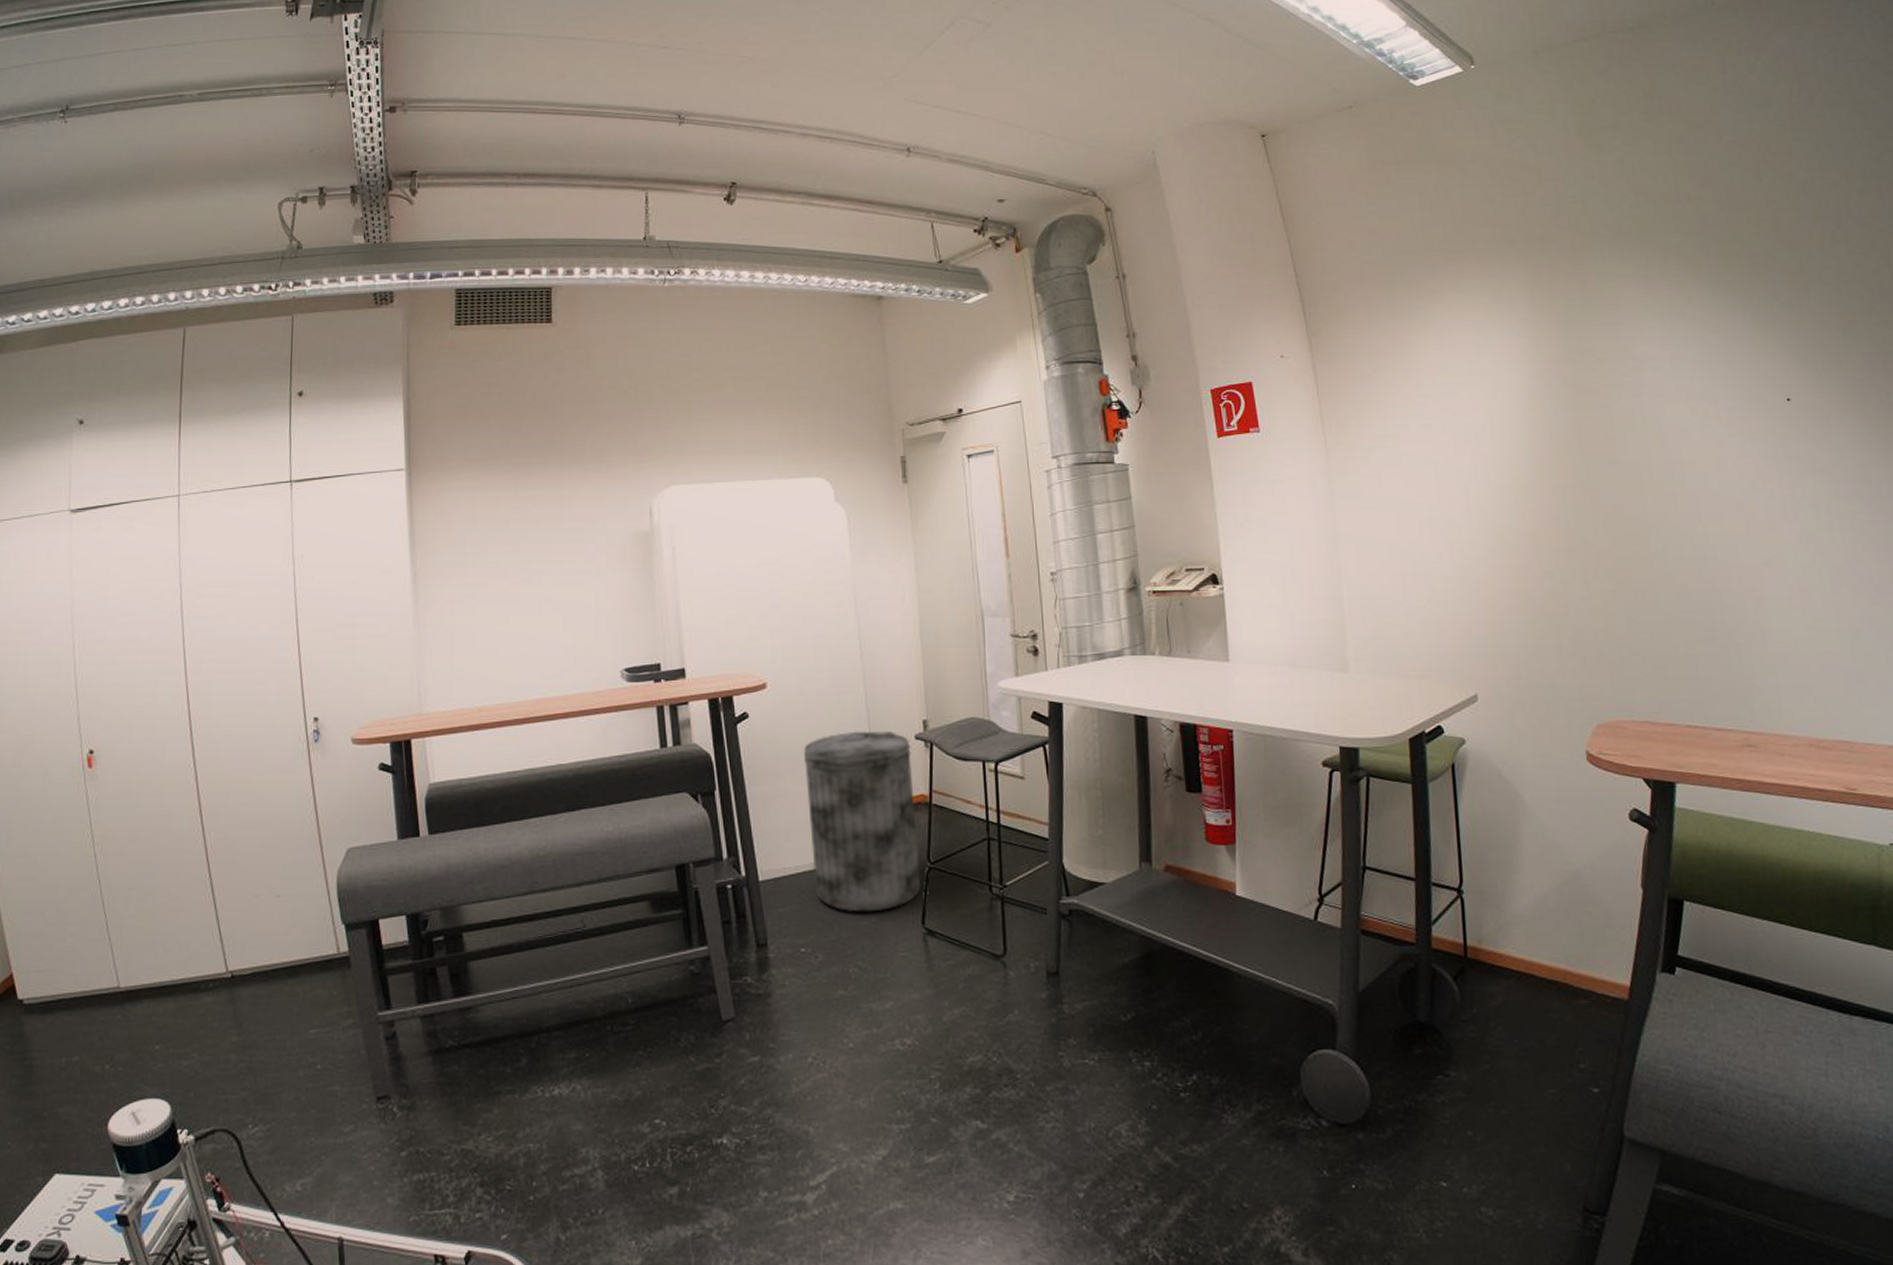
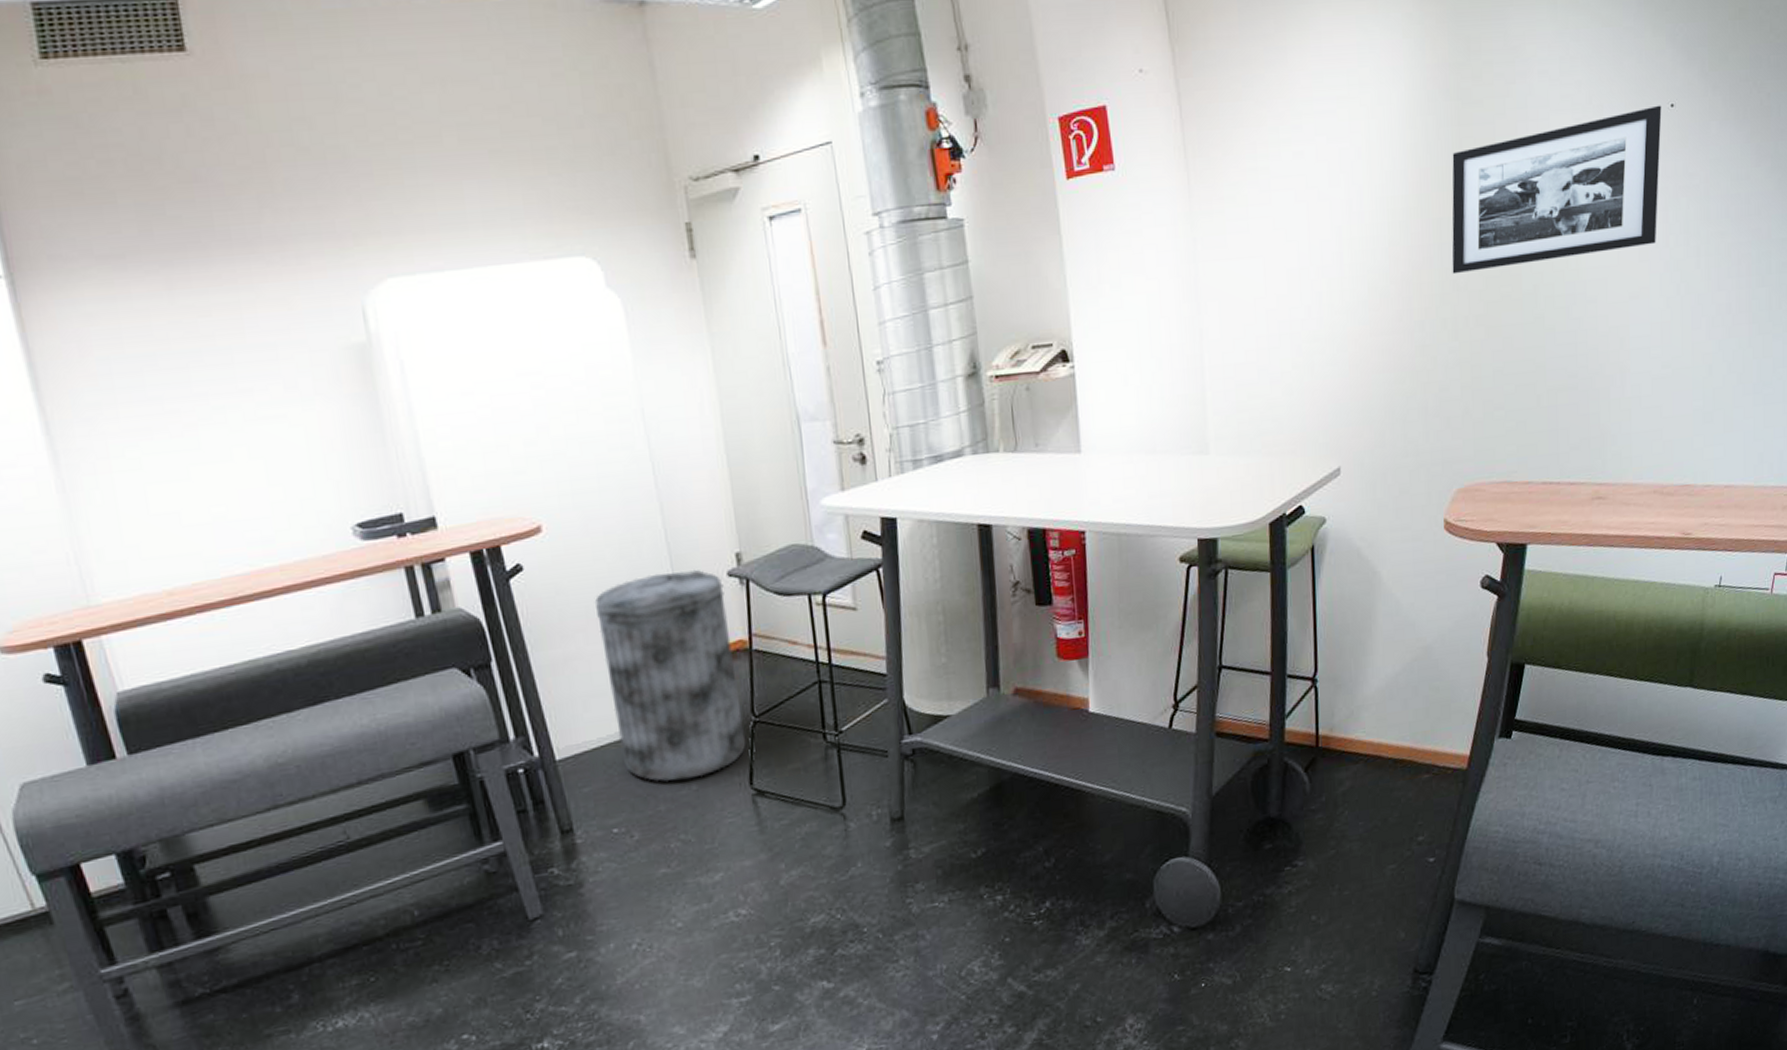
picture frame: none [1571,399,1786,533] -> present [1452,105,1662,275]

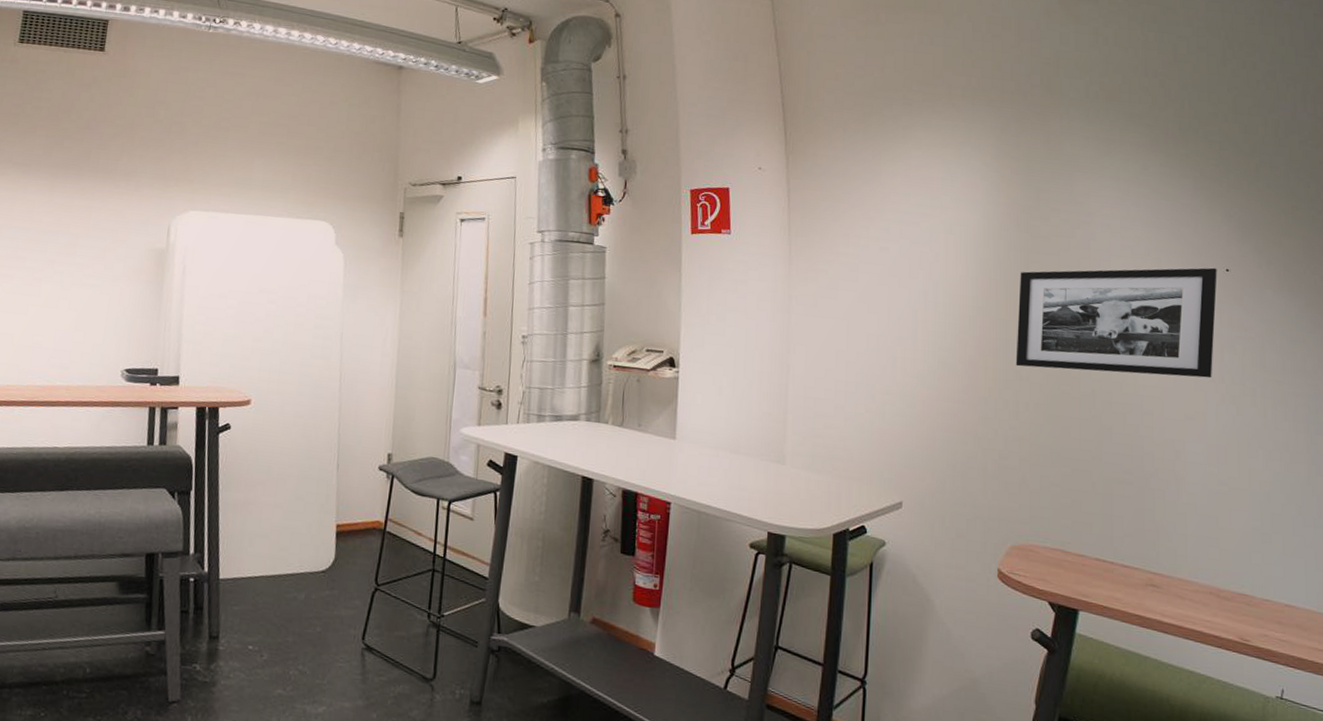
trash can: present [594,569,747,782] -> none [269,454,374,623]

